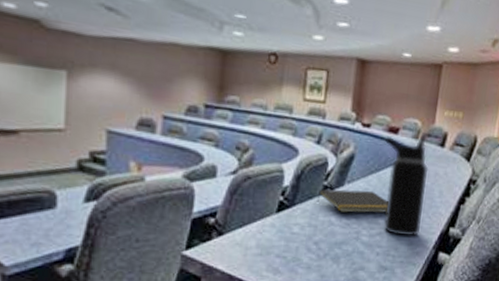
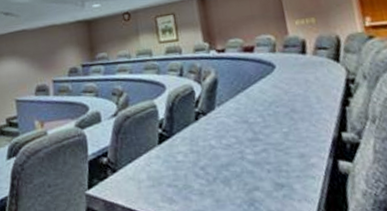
notepad: present [316,189,388,213] -> none [192,109,266,135]
water bottle: present [384,131,429,237] -> none [242,44,309,149]

